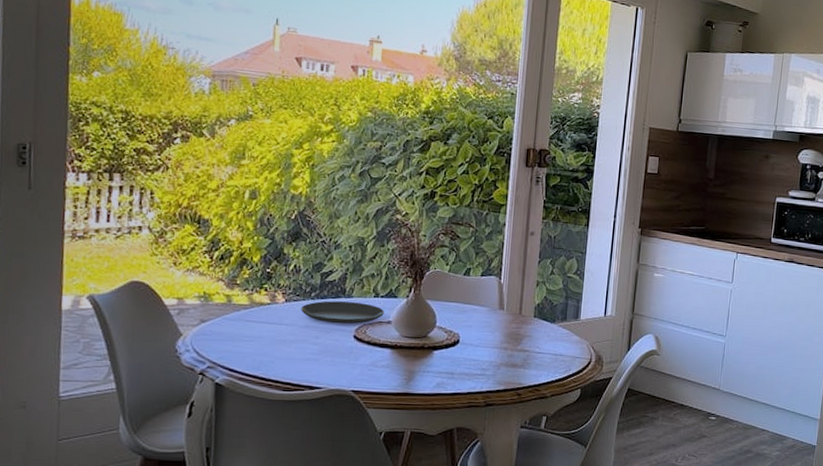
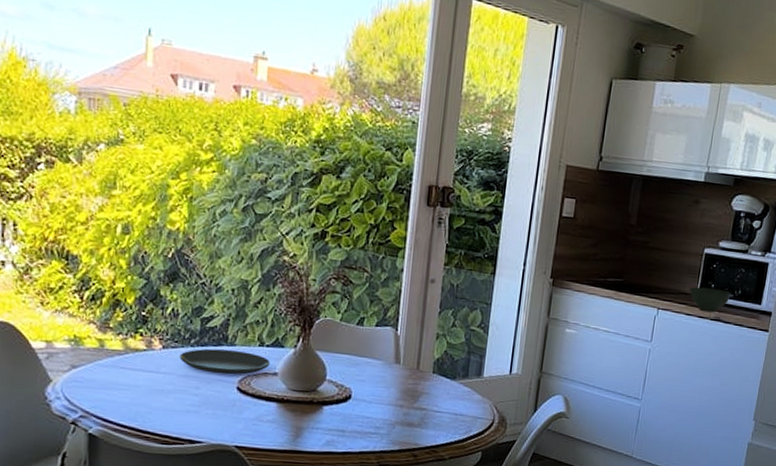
bowl: none [765,232,803,255] -> present [690,287,732,313]

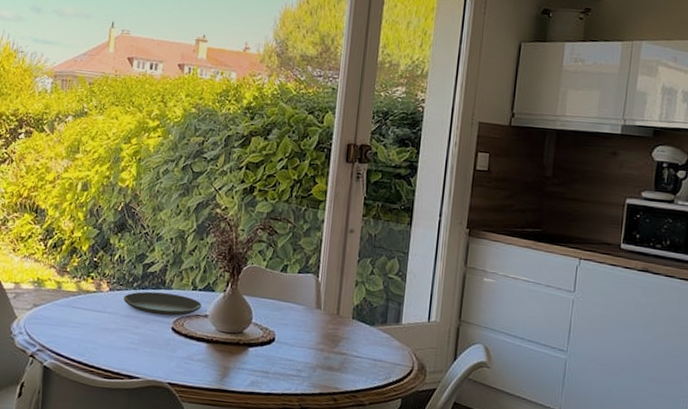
bowl: present [690,287,732,313] -> none [613,237,660,264]

